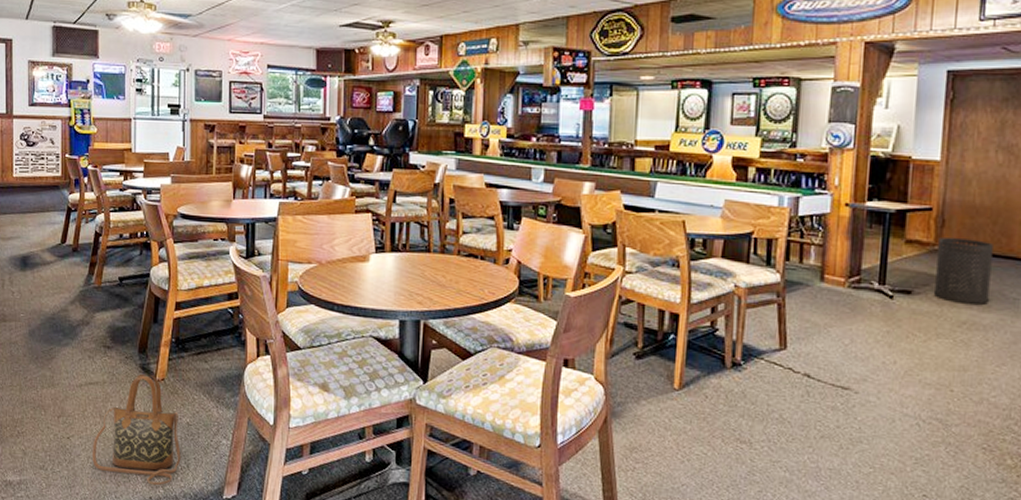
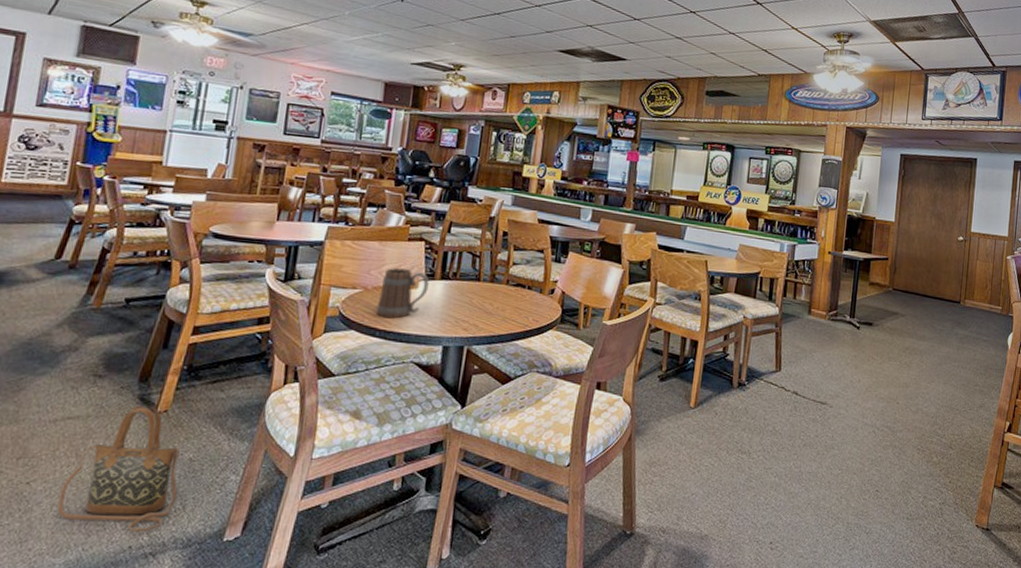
beer mug: none [332,241,380,293] -> present [376,268,429,319]
trash can: present [934,238,993,306] -> none [888,281,928,336]

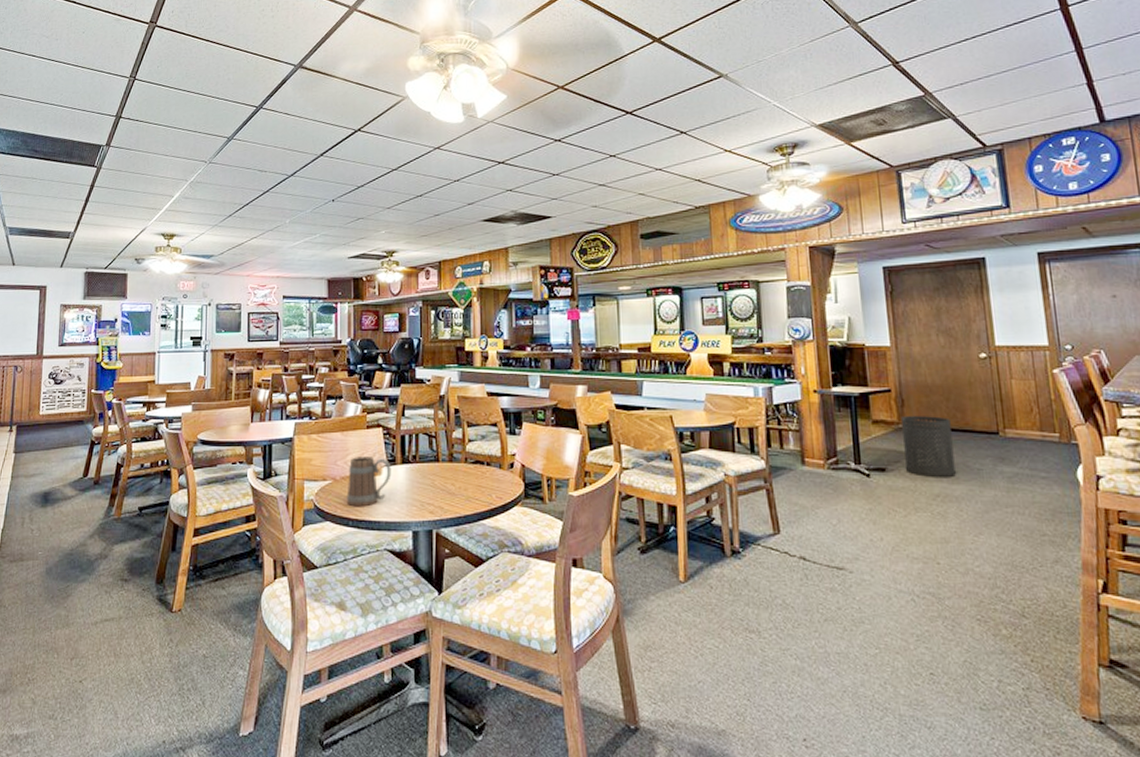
handbag: present [57,405,180,533] -> none [104,605,197,728]
trash can: none [888,281,928,336] -> present [901,416,956,478]

